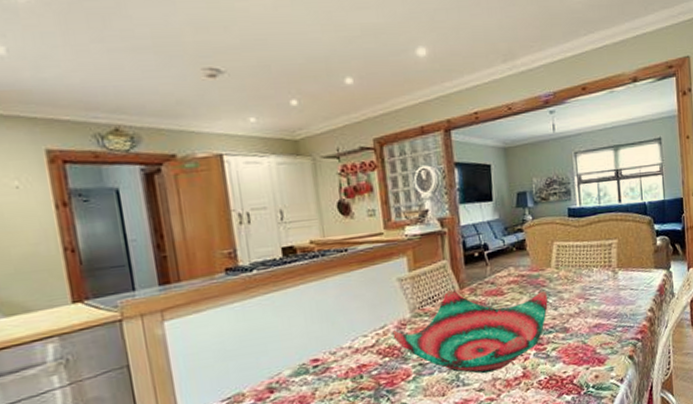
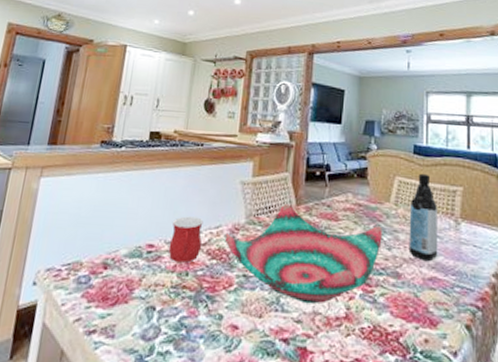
mug: none [334,322,371,369] -> present [168,216,204,263]
water bottle: none [570,234,600,313] -> present [408,173,438,262]

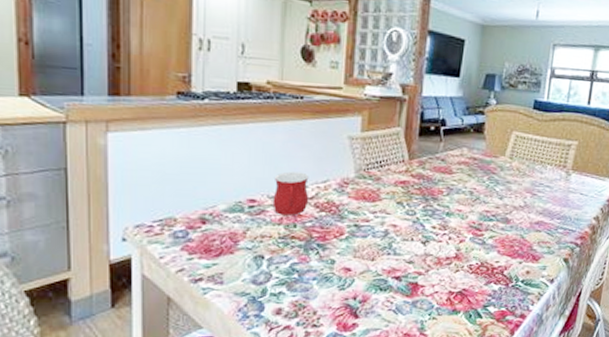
decorative bowl: present [224,204,382,304] -> none [333,158,496,247]
water bottle: present [408,173,438,262] -> none [519,128,551,209]

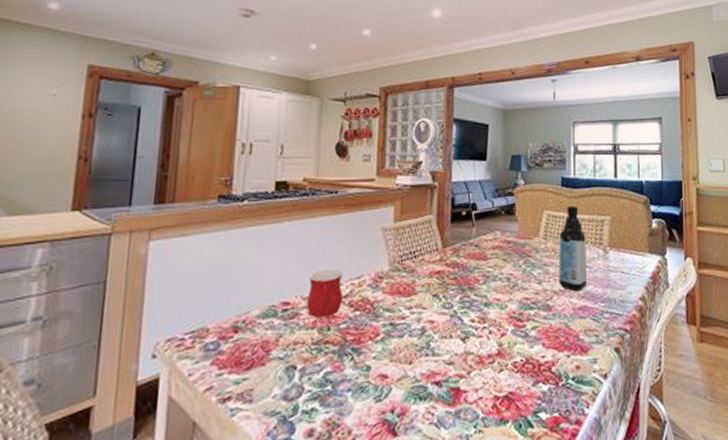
water bottle: none [519,128,551,209] -> present [559,205,588,292]

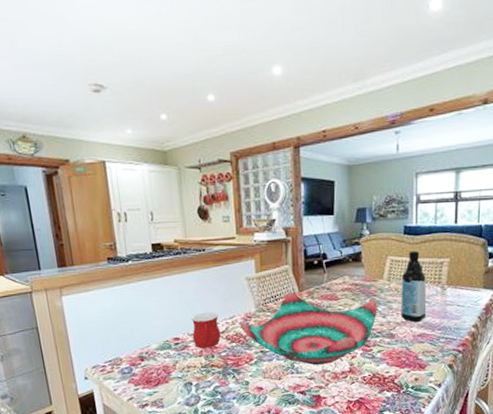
decorative bowl: none [367,247,532,345] -> present [239,292,377,365]

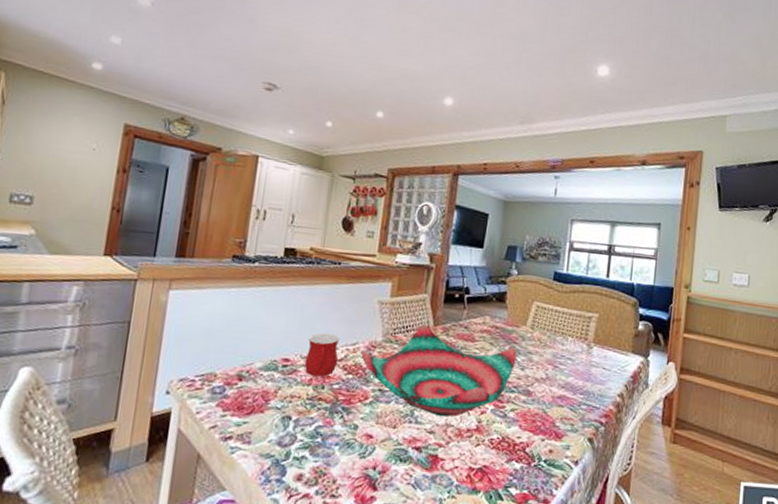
water bottle: present [401,251,427,323] -> none [541,299,572,382]

